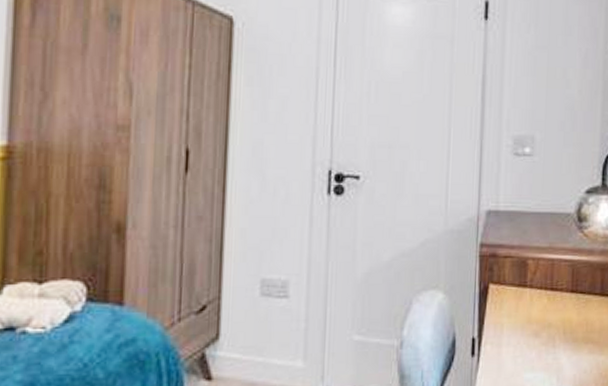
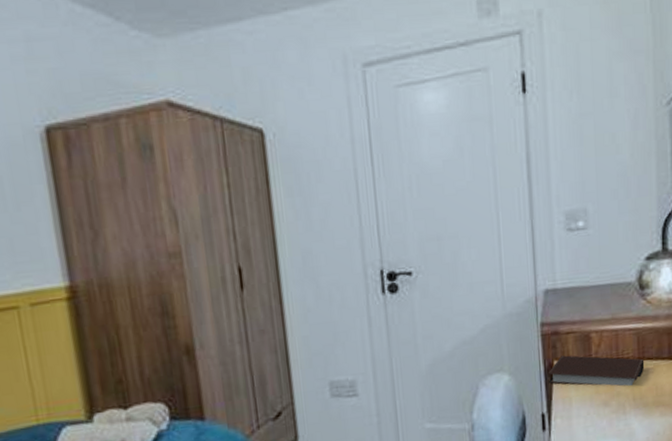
notebook: none [481,279,577,319] -> present [547,355,645,387]

